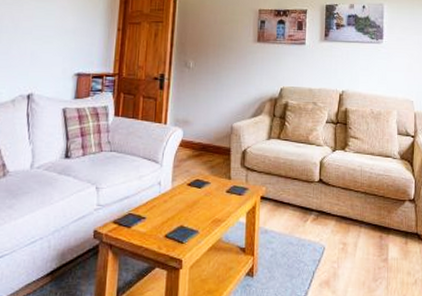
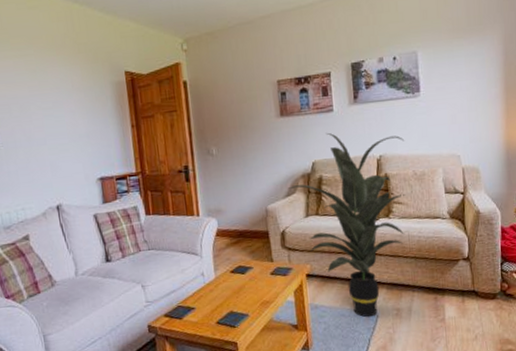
indoor plant: none [255,62,366,249] -> present [288,132,406,318]

